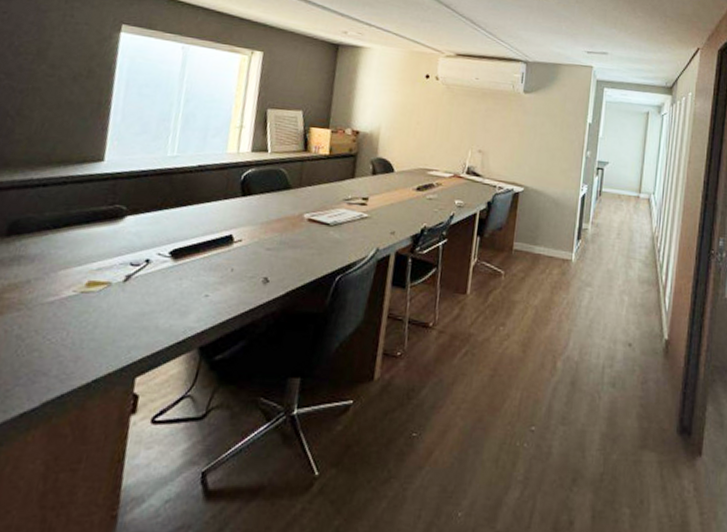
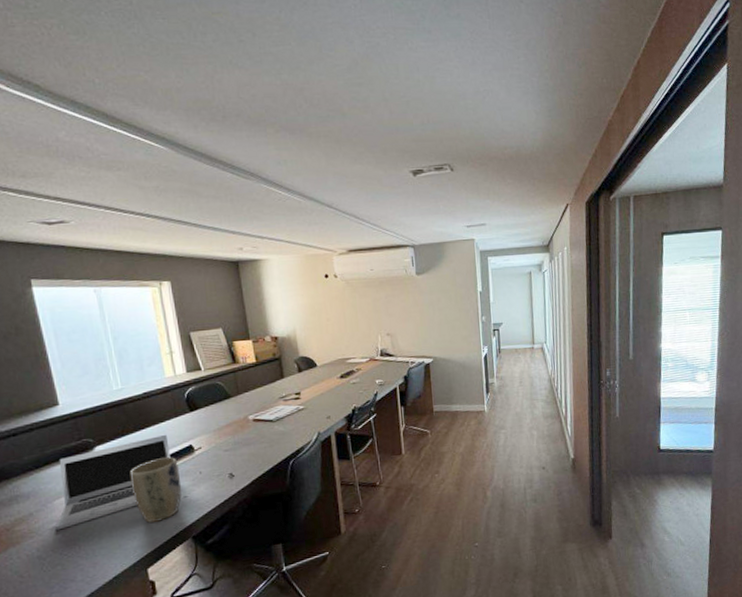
laptop: none [47,216,209,308] -> present [54,434,170,531]
plant pot: none [148,243,211,320] -> present [129,457,182,523]

